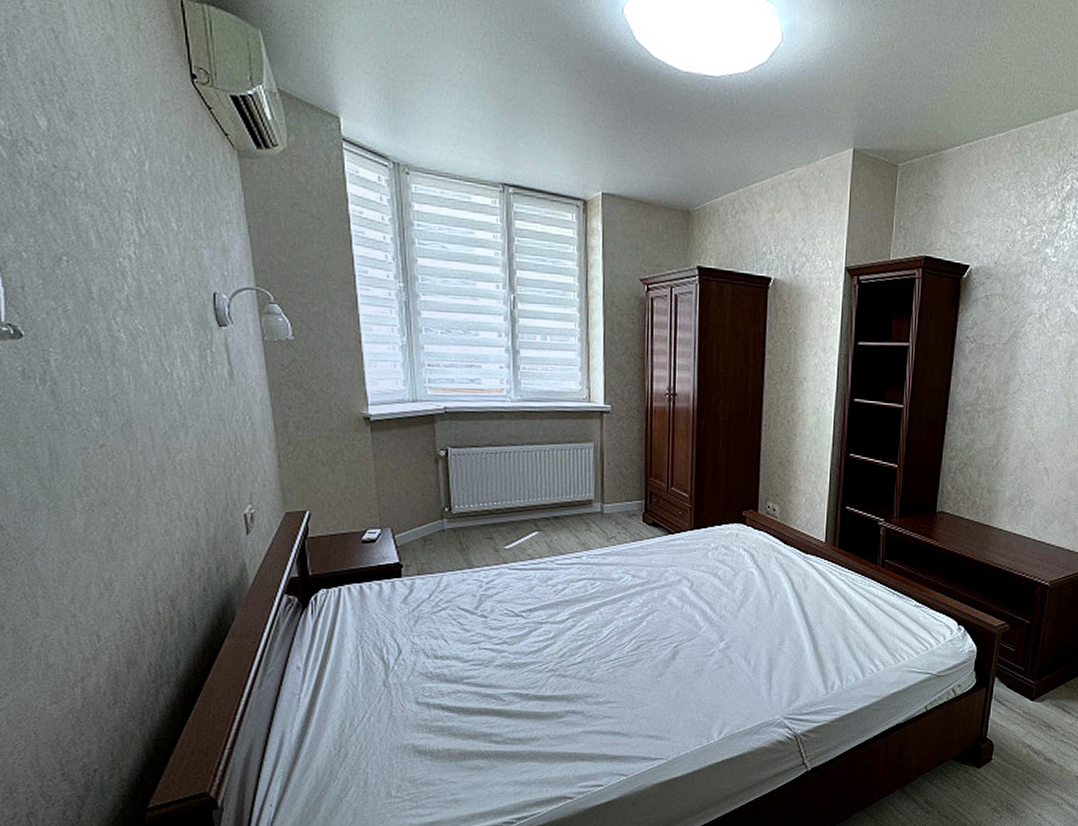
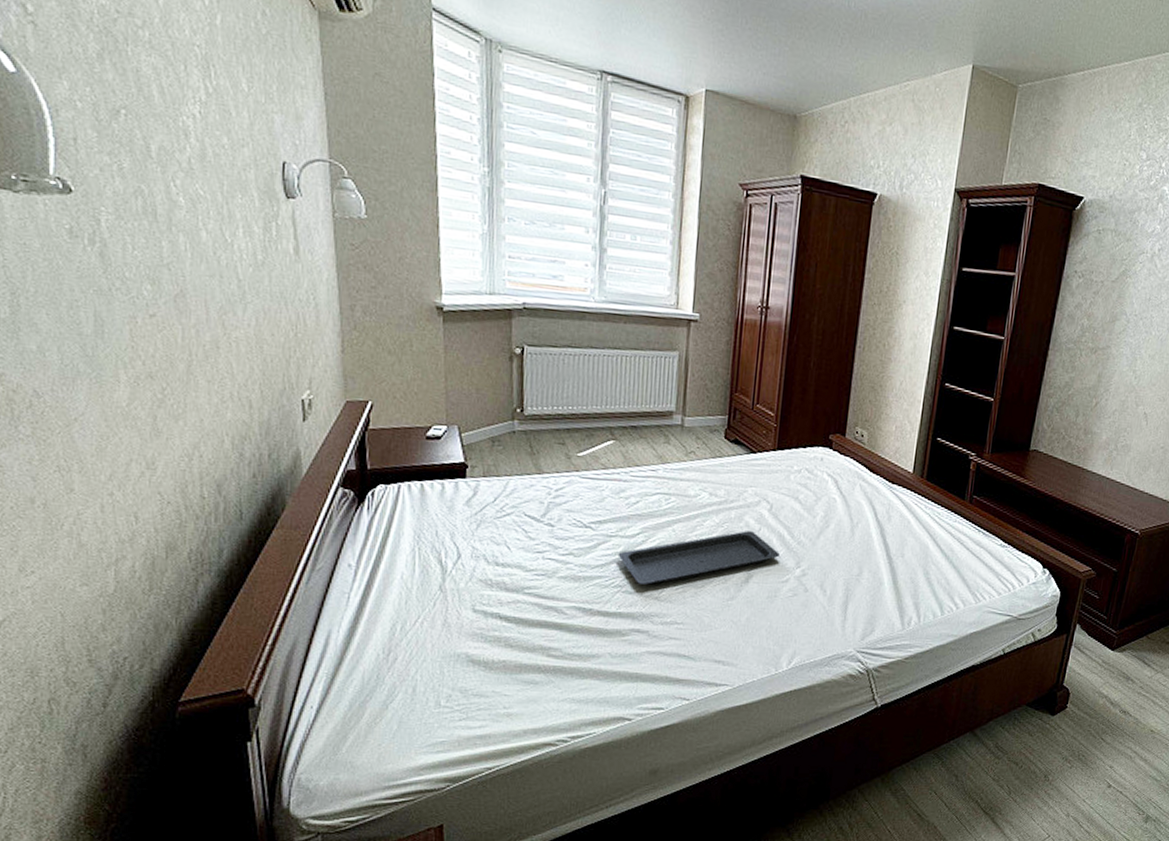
serving tray: none [549,609,703,667] -> present [618,531,780,585]

